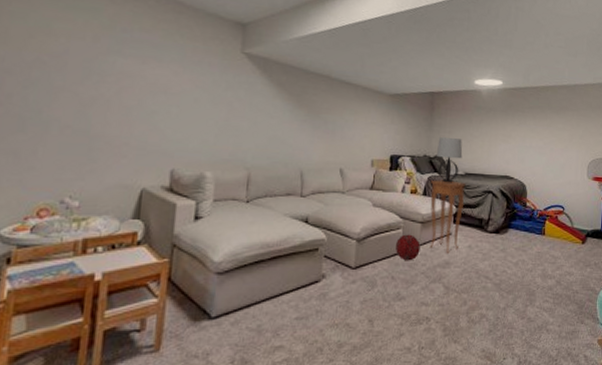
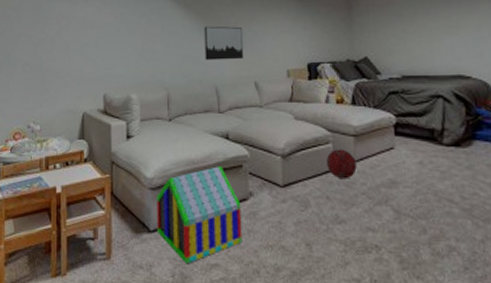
toy house: none [220,250,313,349] -> present [157,166,243,264]
wall art: none [293,108,335,146] -> present [204,26,244,61]
side table: present [430,180,466,253] -> none [358,86,407,171]
lamp: present [436,137,463,183] -> none [361,37,396,89]

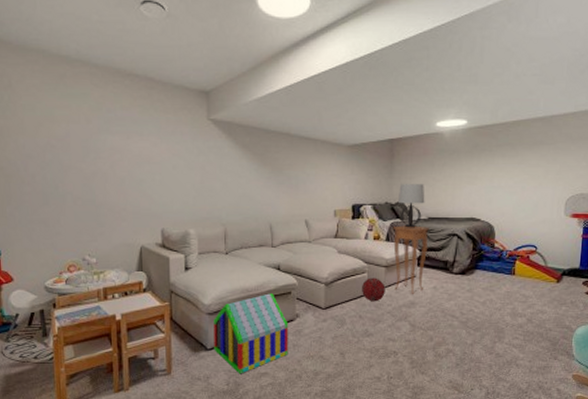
wall art: present [204,26,244,61] -> none [260,167,297,200]
side table: none [358,86,407,171] -> present [392,225,429,294]
lamp: none [361,37,396,89] -> present [397,184,425,228]

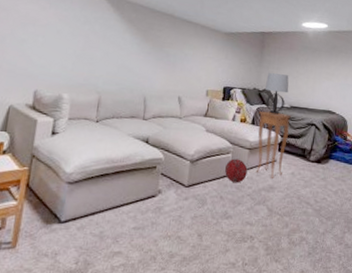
toy house: present [214,293,289,374] -> none [68,166,150,252]

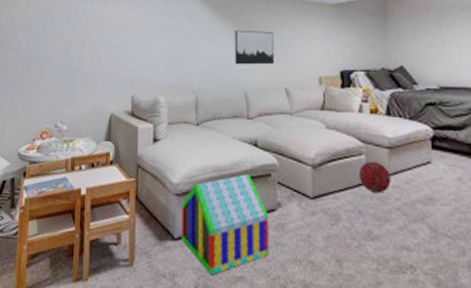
toy house: none [68,166,150,252] -> present [182,174,269,275]
wall art: none [138,42,176,76] -> present [234,30,275,65]
side table: present [256,111,291,178] -> none [393,96,445,186]
lamp: present [264,73,289,115] -> none [397,46,433,100]

